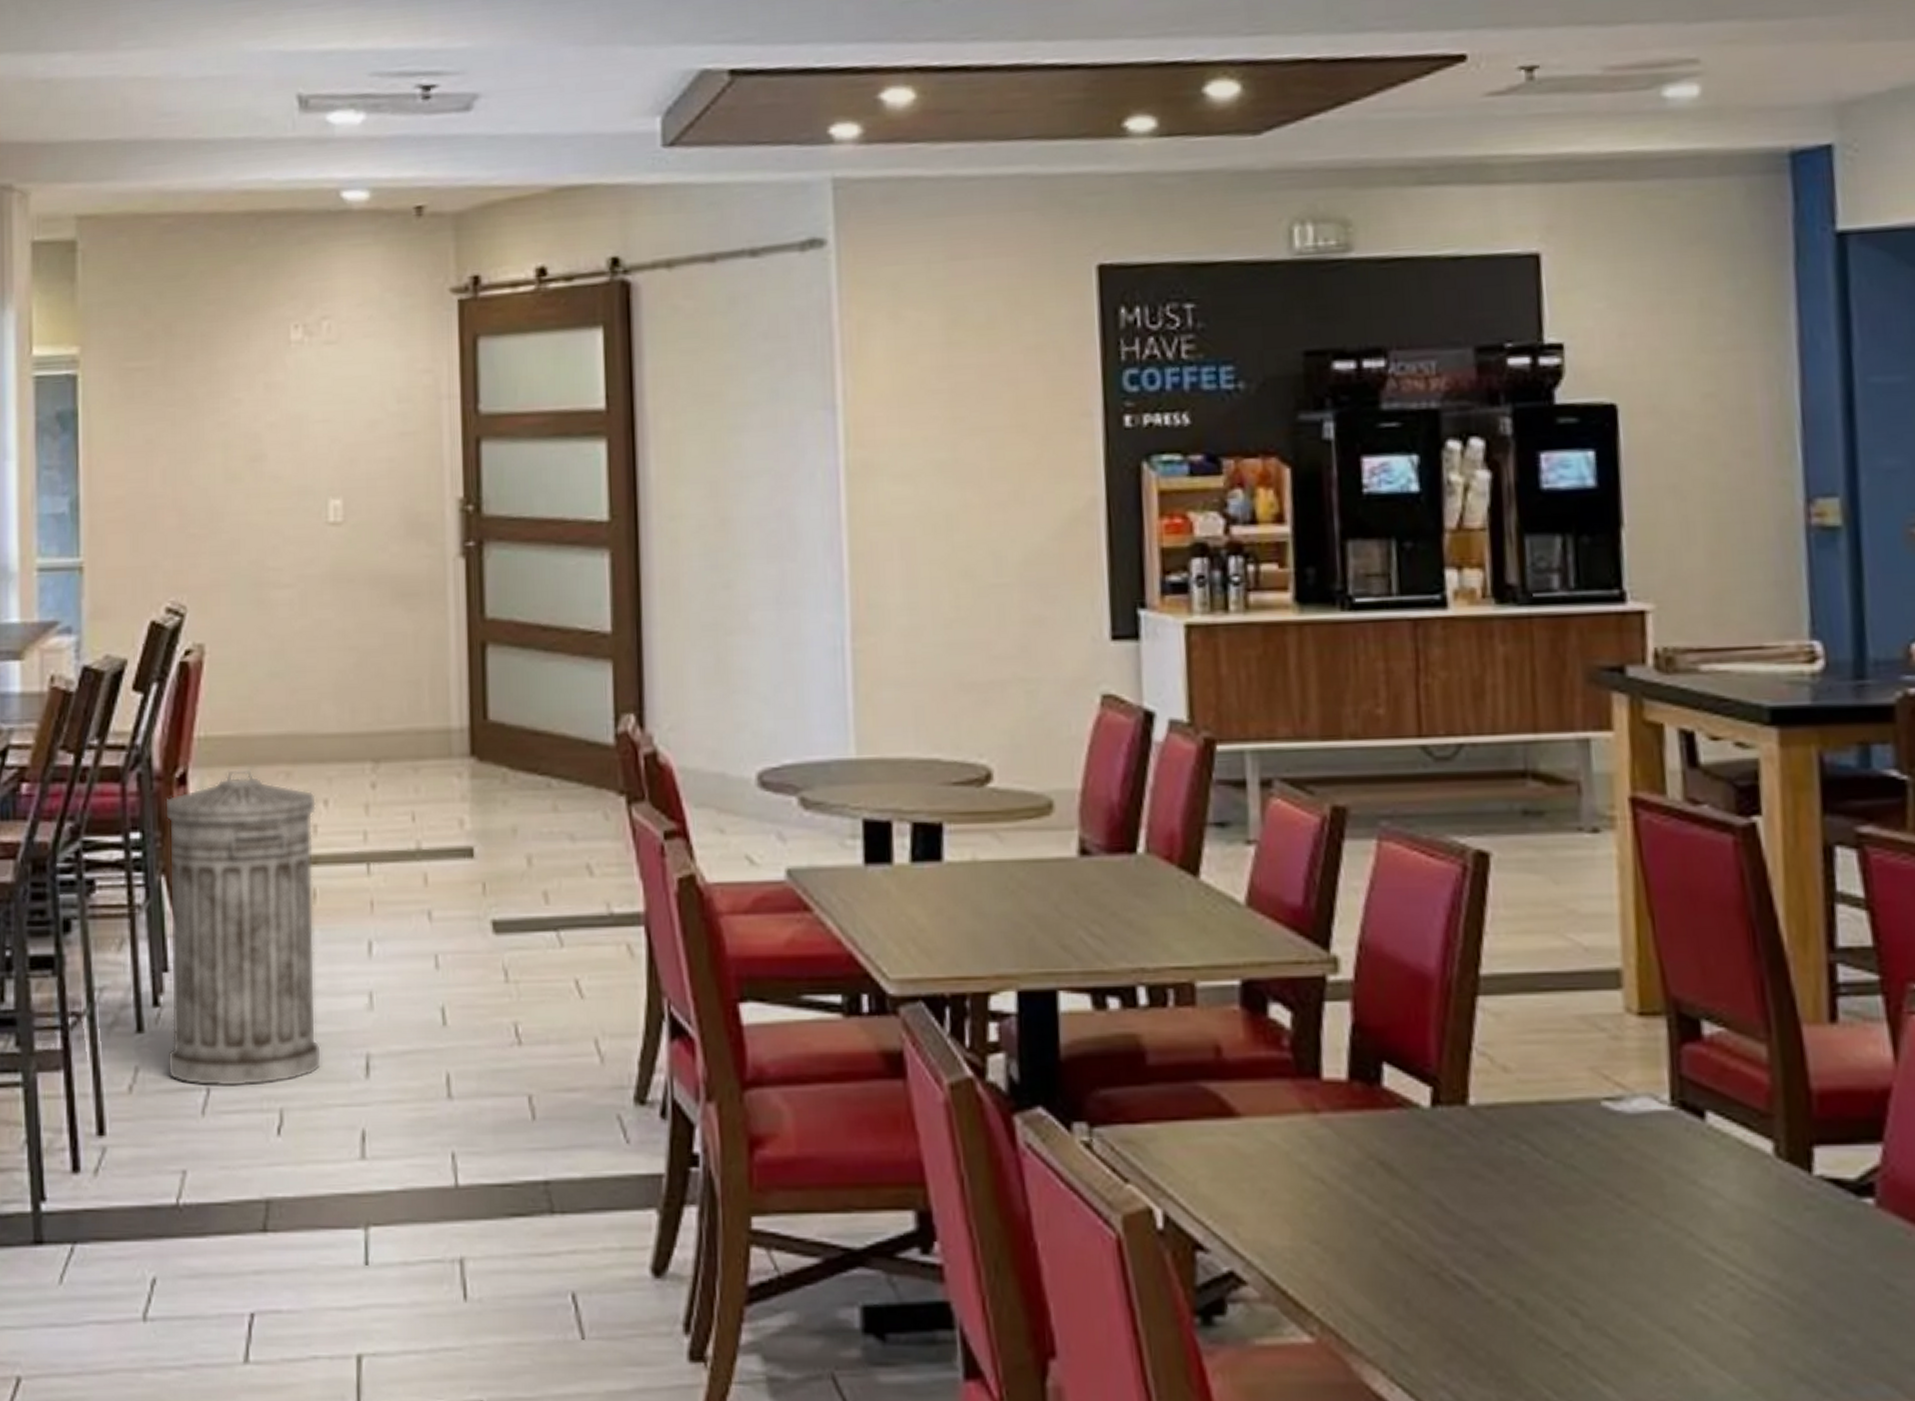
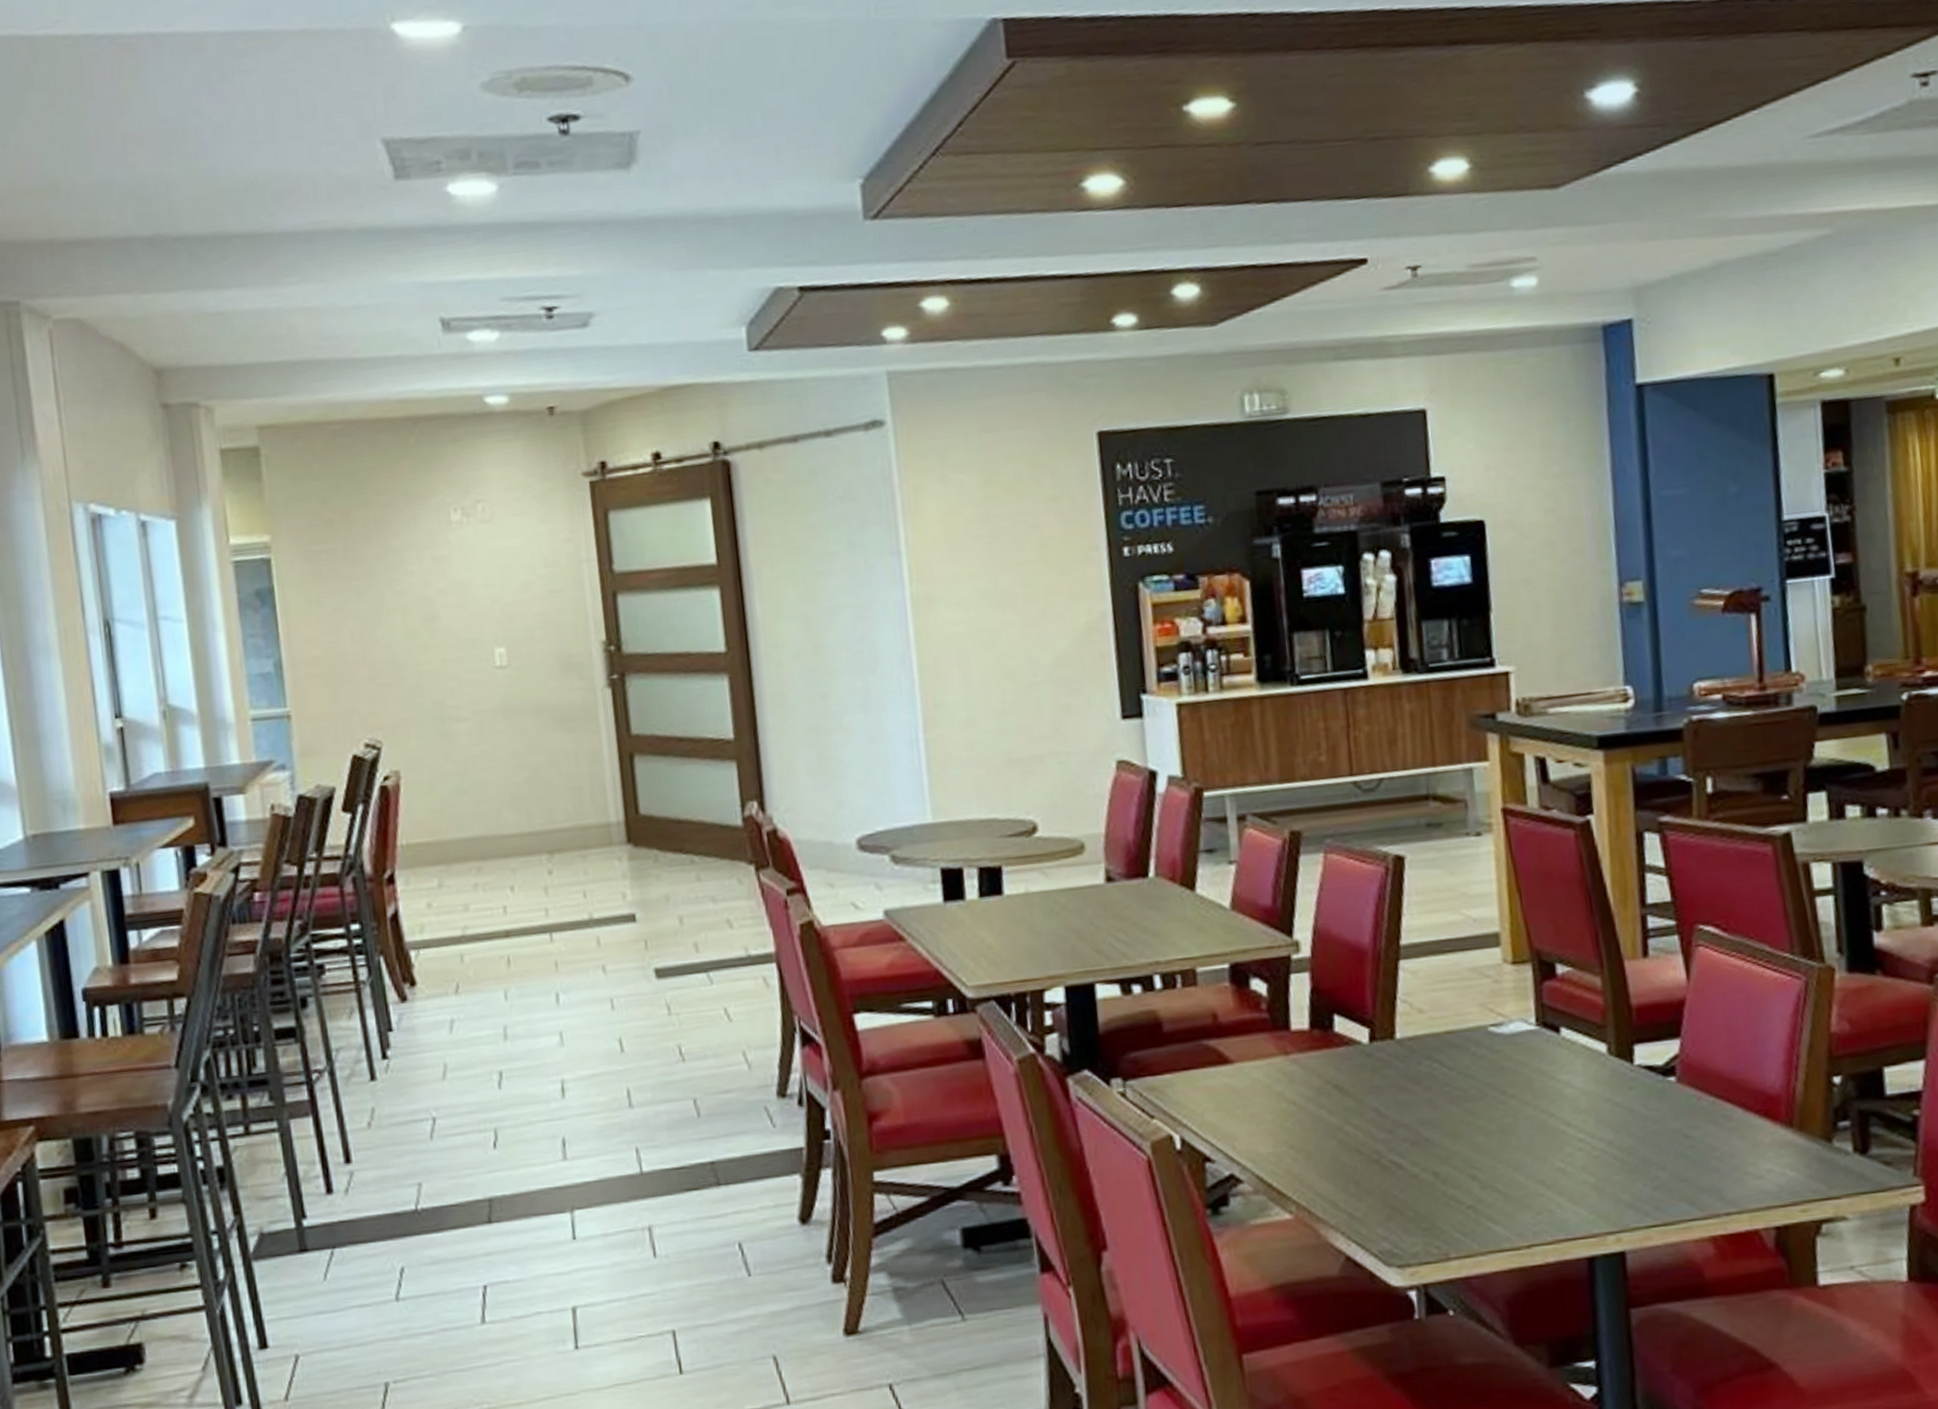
trash can: present [164,770,322,1086] -> none [377,868,526,1117]

